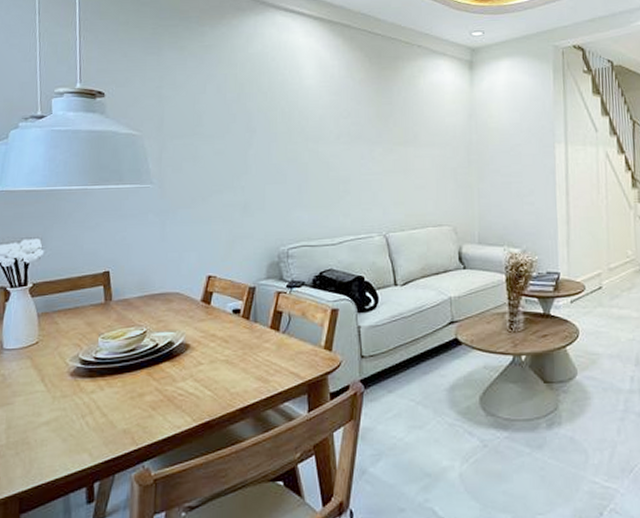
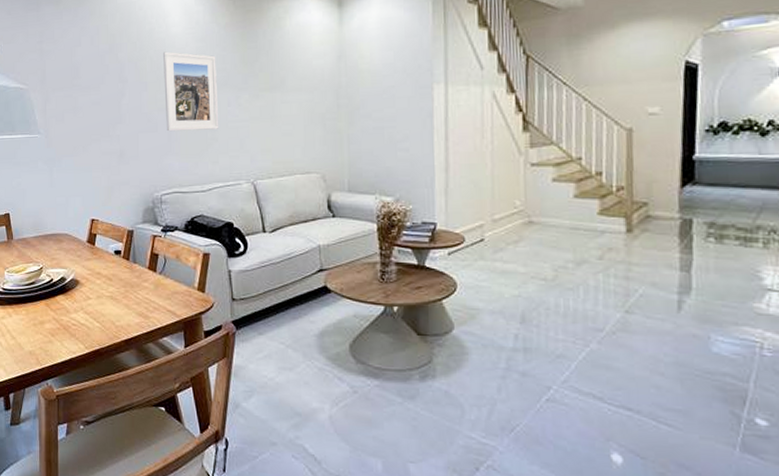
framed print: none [294,103,352,184] -> present [162,51,219,132]

